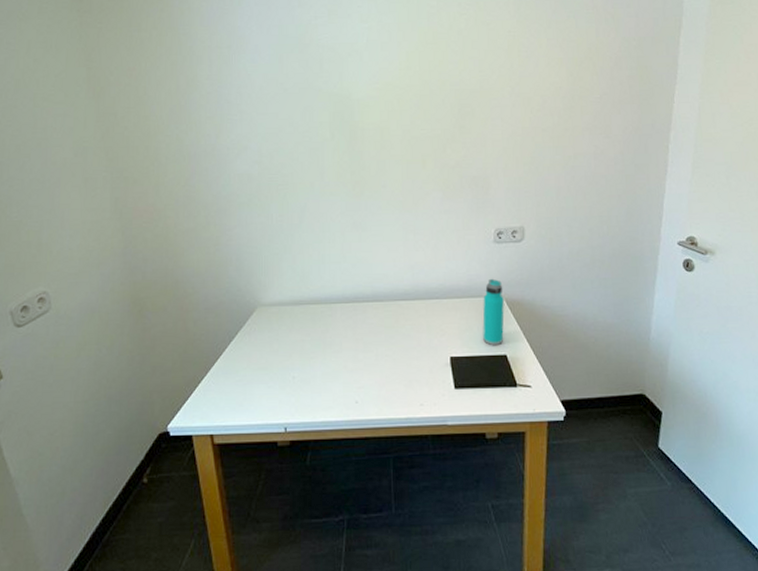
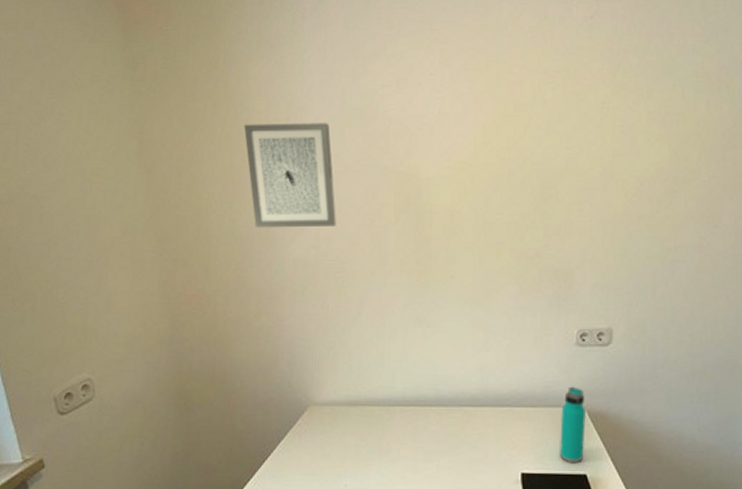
wall art: none [189,50,277,147] -> present [244,123,336,228]

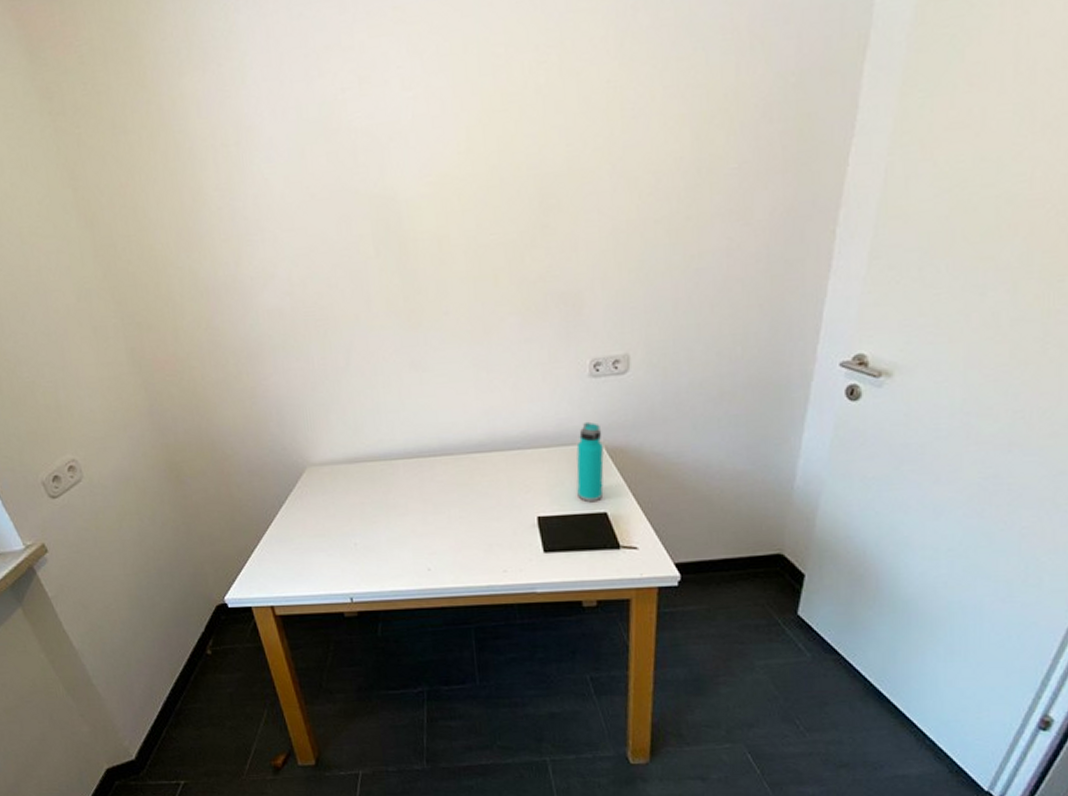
wall art: present [244,123,336,228] -> none [189,143,310,279]

